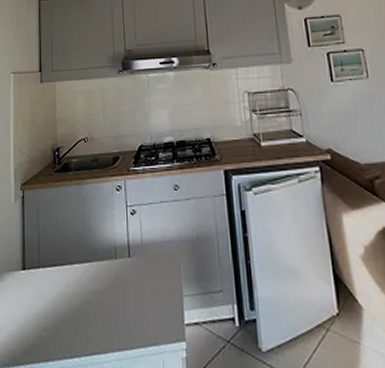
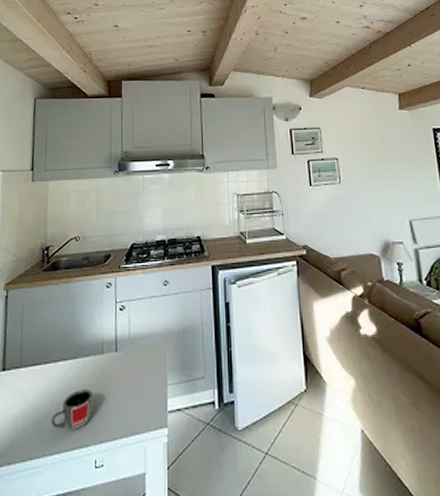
mug: none [70,294,110,334] -> present [51,389,94,429]

